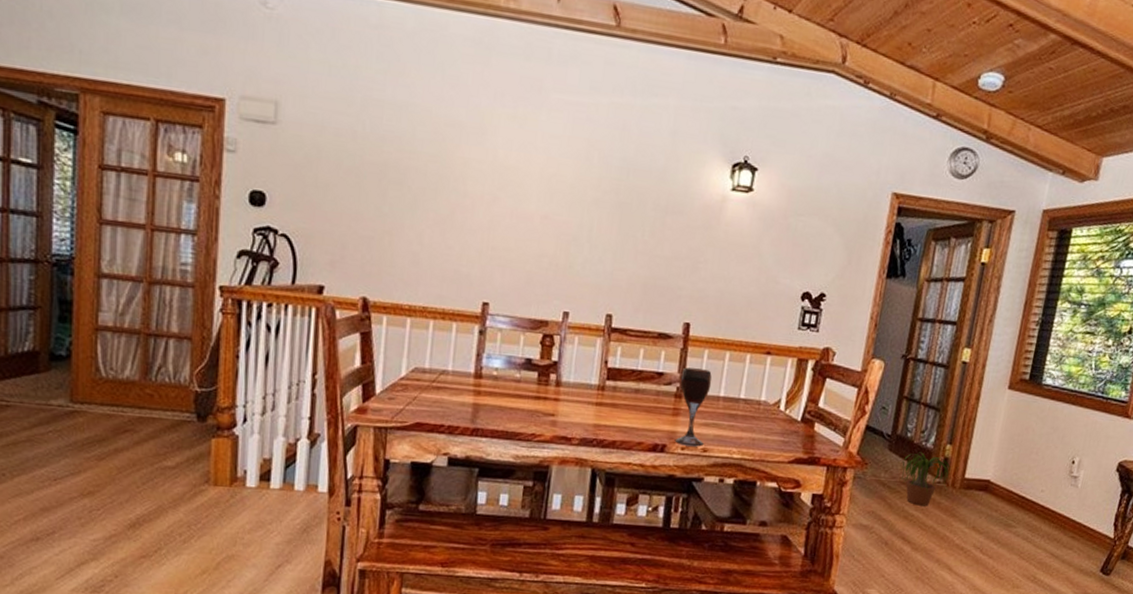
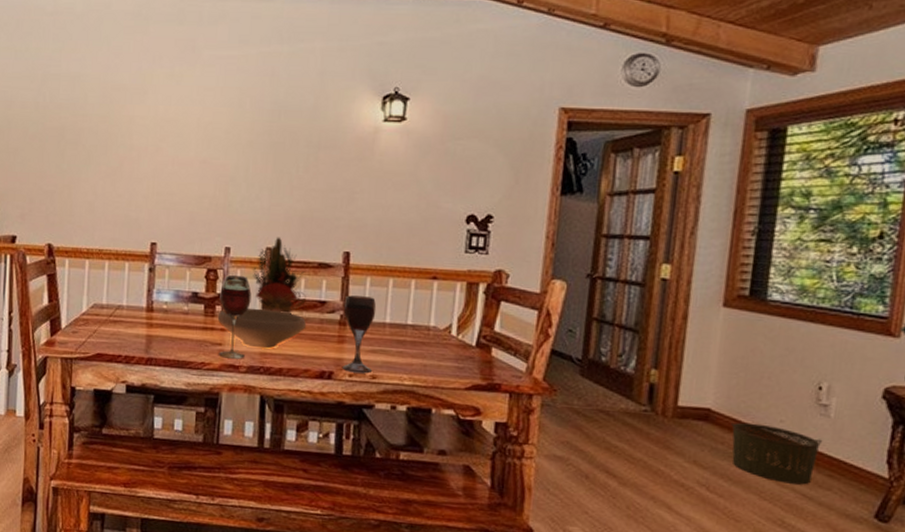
wineglass: none [551,342,589,431] -> present [219,275,252,359]
bowl: none [551,377,643,421] -> present [217,308,307,349]
flower arrangement: none [590,303,644,386] -> present [252,237,306,315]
potted plant: present [900,452,952,506] -> none [597,377,662,437]
basket: none [1002,492,1071,546] -> present [731,422,823,485]

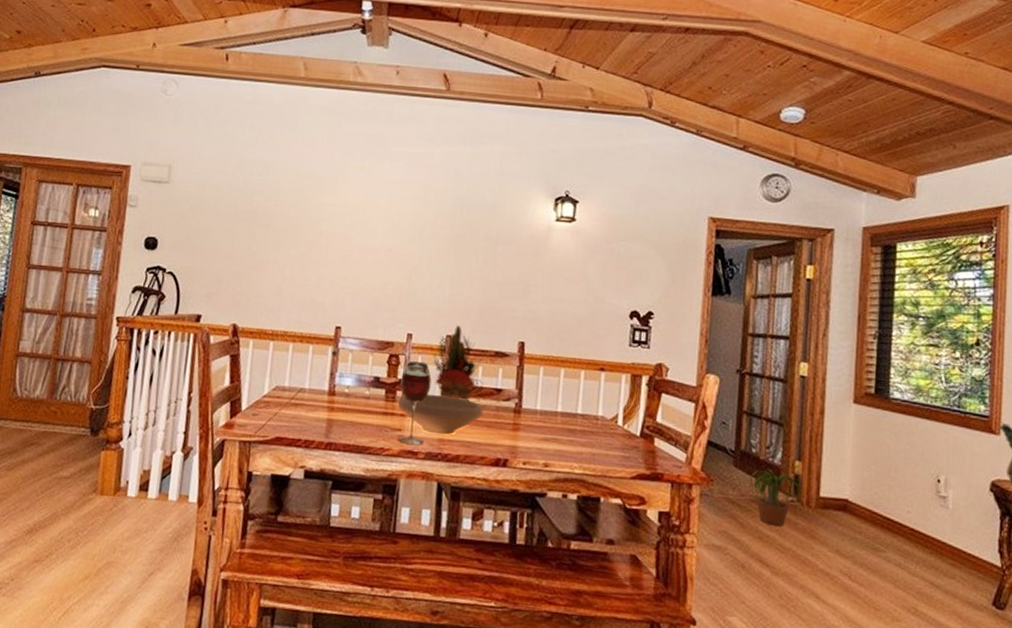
cup: present [341,295,377,374] -> none [516,384,549,462]
potted plant: none [597,377,662,437] -> present [749,468,807,527]
basket: present [731,422,823,485] -> none [867,512,944,574]

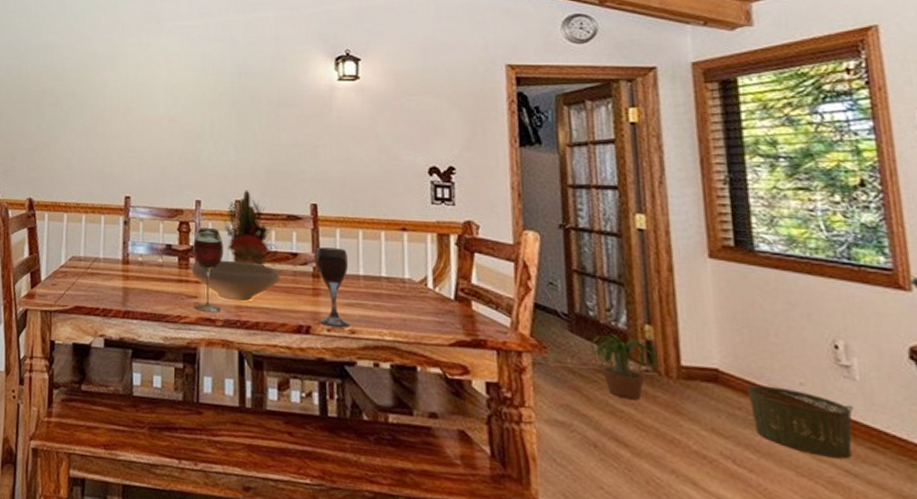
cup: none [516,384,549,462] -> present [315,247,351,328]
basket: none [867,512,944,574] -> present [745,384,854,459]

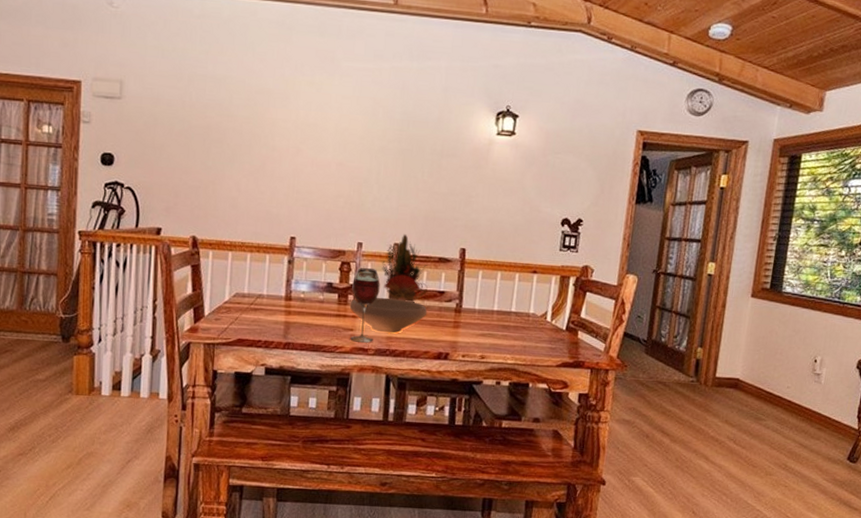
cup: present [315,247,351,328] -> none [456,286,487,354]
potted plant: present [590,333,666,400] -> none [657,354,704,403]
basket: present [745,384,854,459] -> none [752,389,816,437]

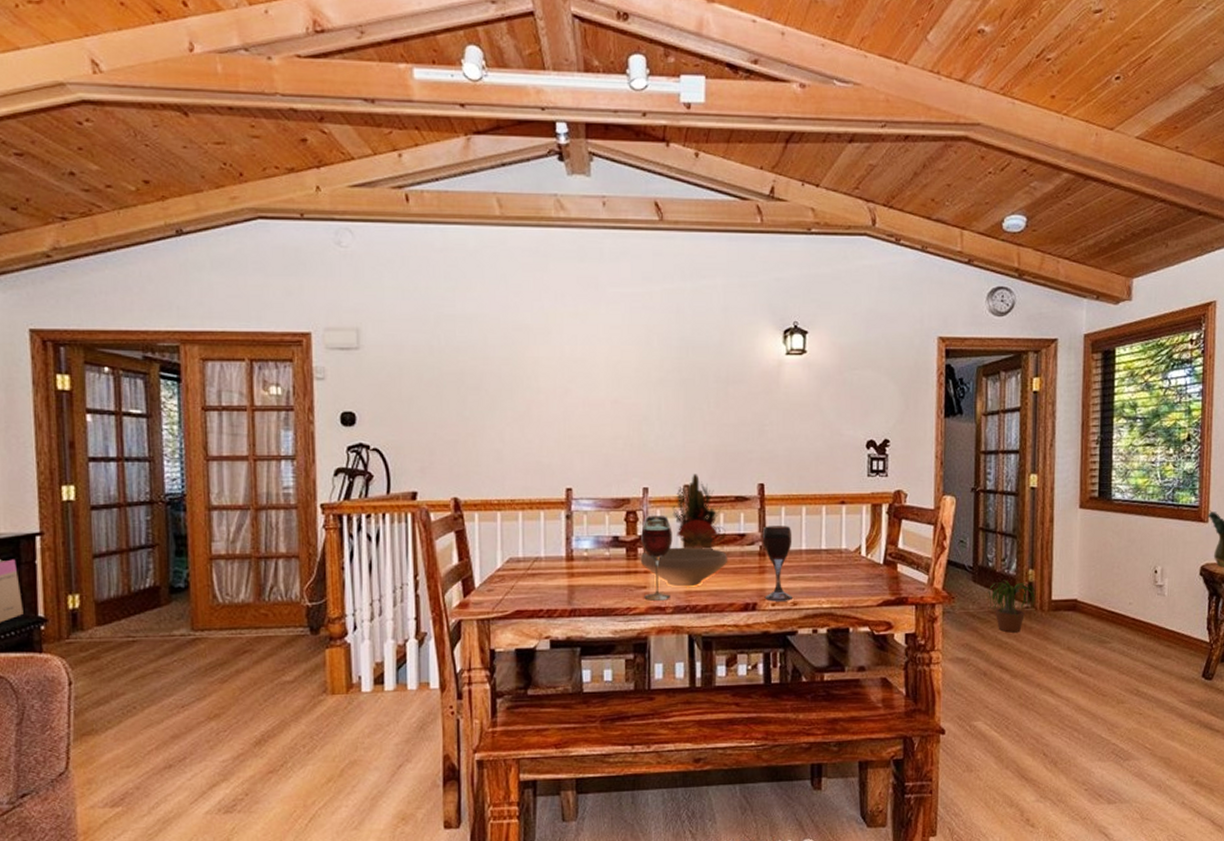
cup: none [456,286,487,354] -> present [762,526,794,602]
potted plant: none [657,354,704,403] -> present [988,580,1040,633]

